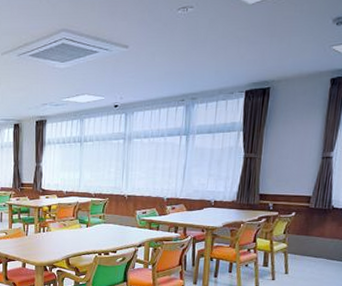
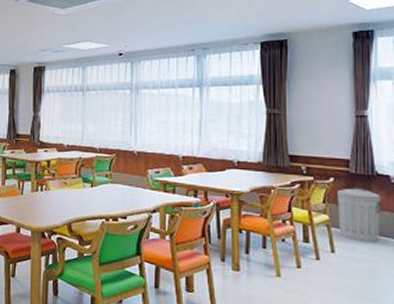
trash can: none [294,219,334,265] -> present [336,187,383,243]

